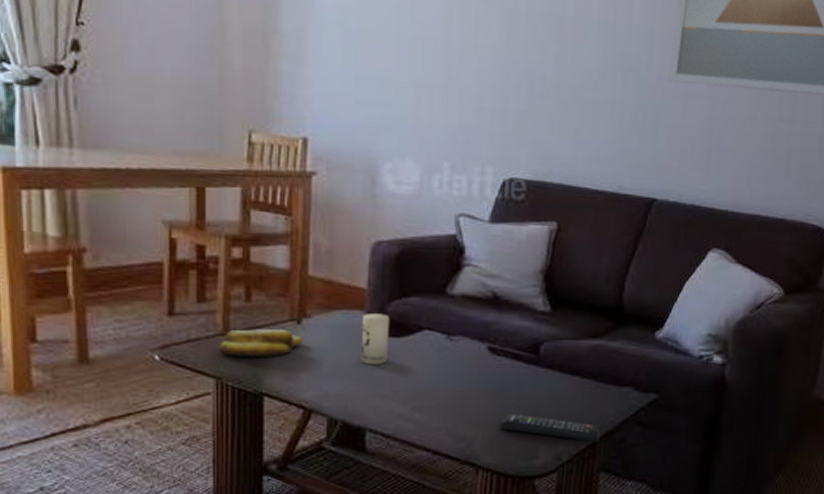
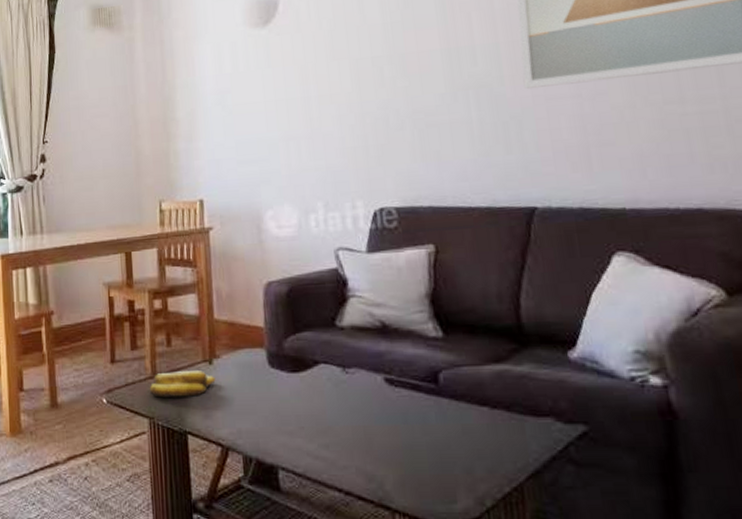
candle: present [360,313,390,366] -> none [262,350,290,402]
remote control: present [499,413,601,443] -> none [409,449,527,485]

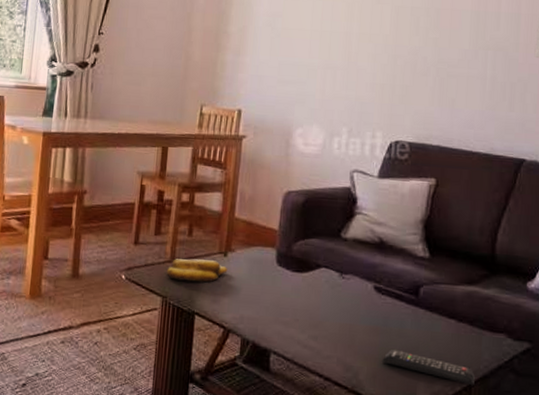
remote control: none [409,449,527,485] -> present [382,349,476,386]

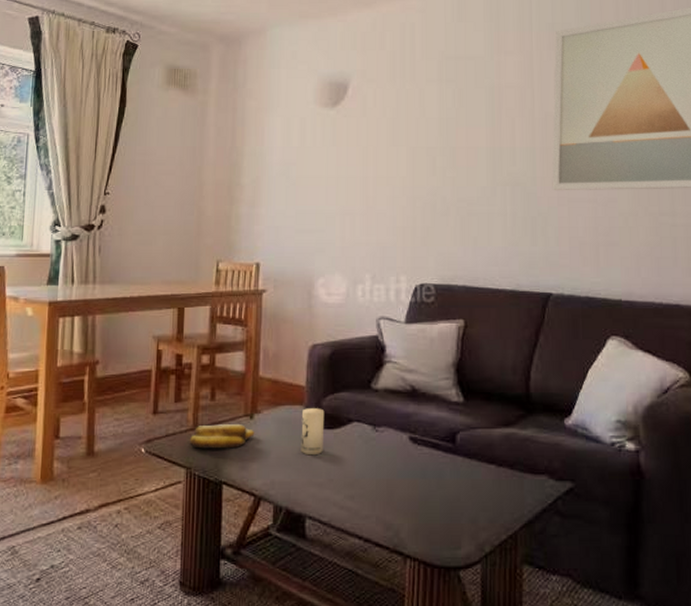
candle: none [270,251,295,296] -> present [301,408,325,456]
remote control: present [382,349,476,386] -> none [424,501,521,533]

